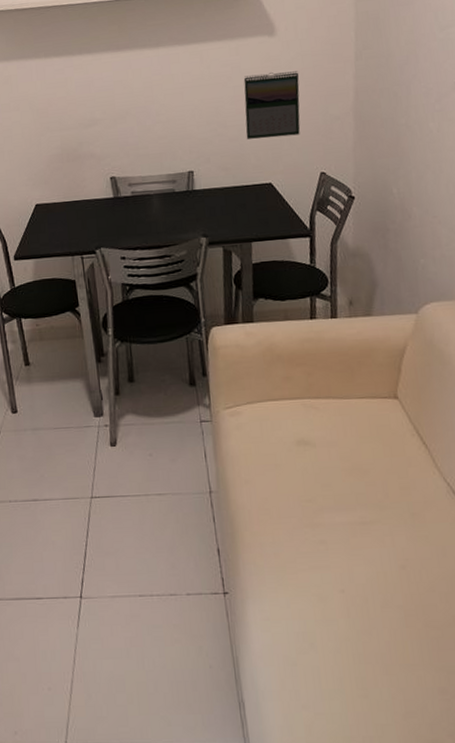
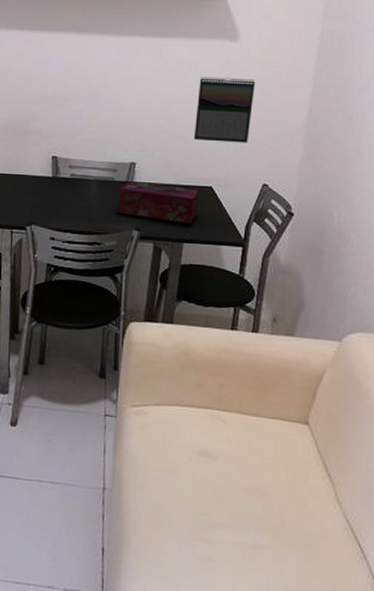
tissue box: none [181,187,261,223] -> present [118,181,199,224]

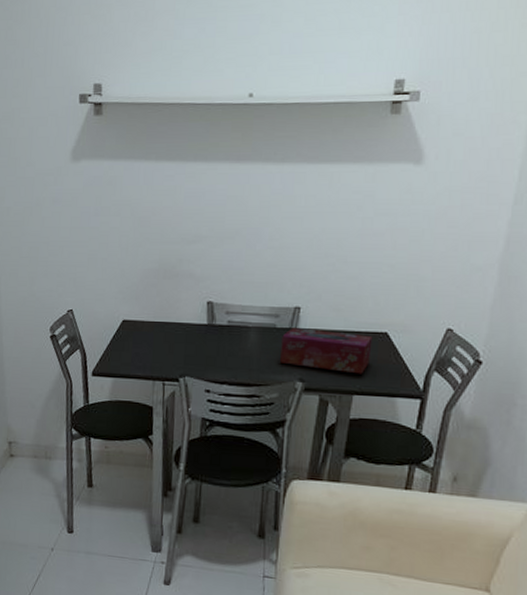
calendar: present [193,76,256,143] -> none [367,207,443,283]

